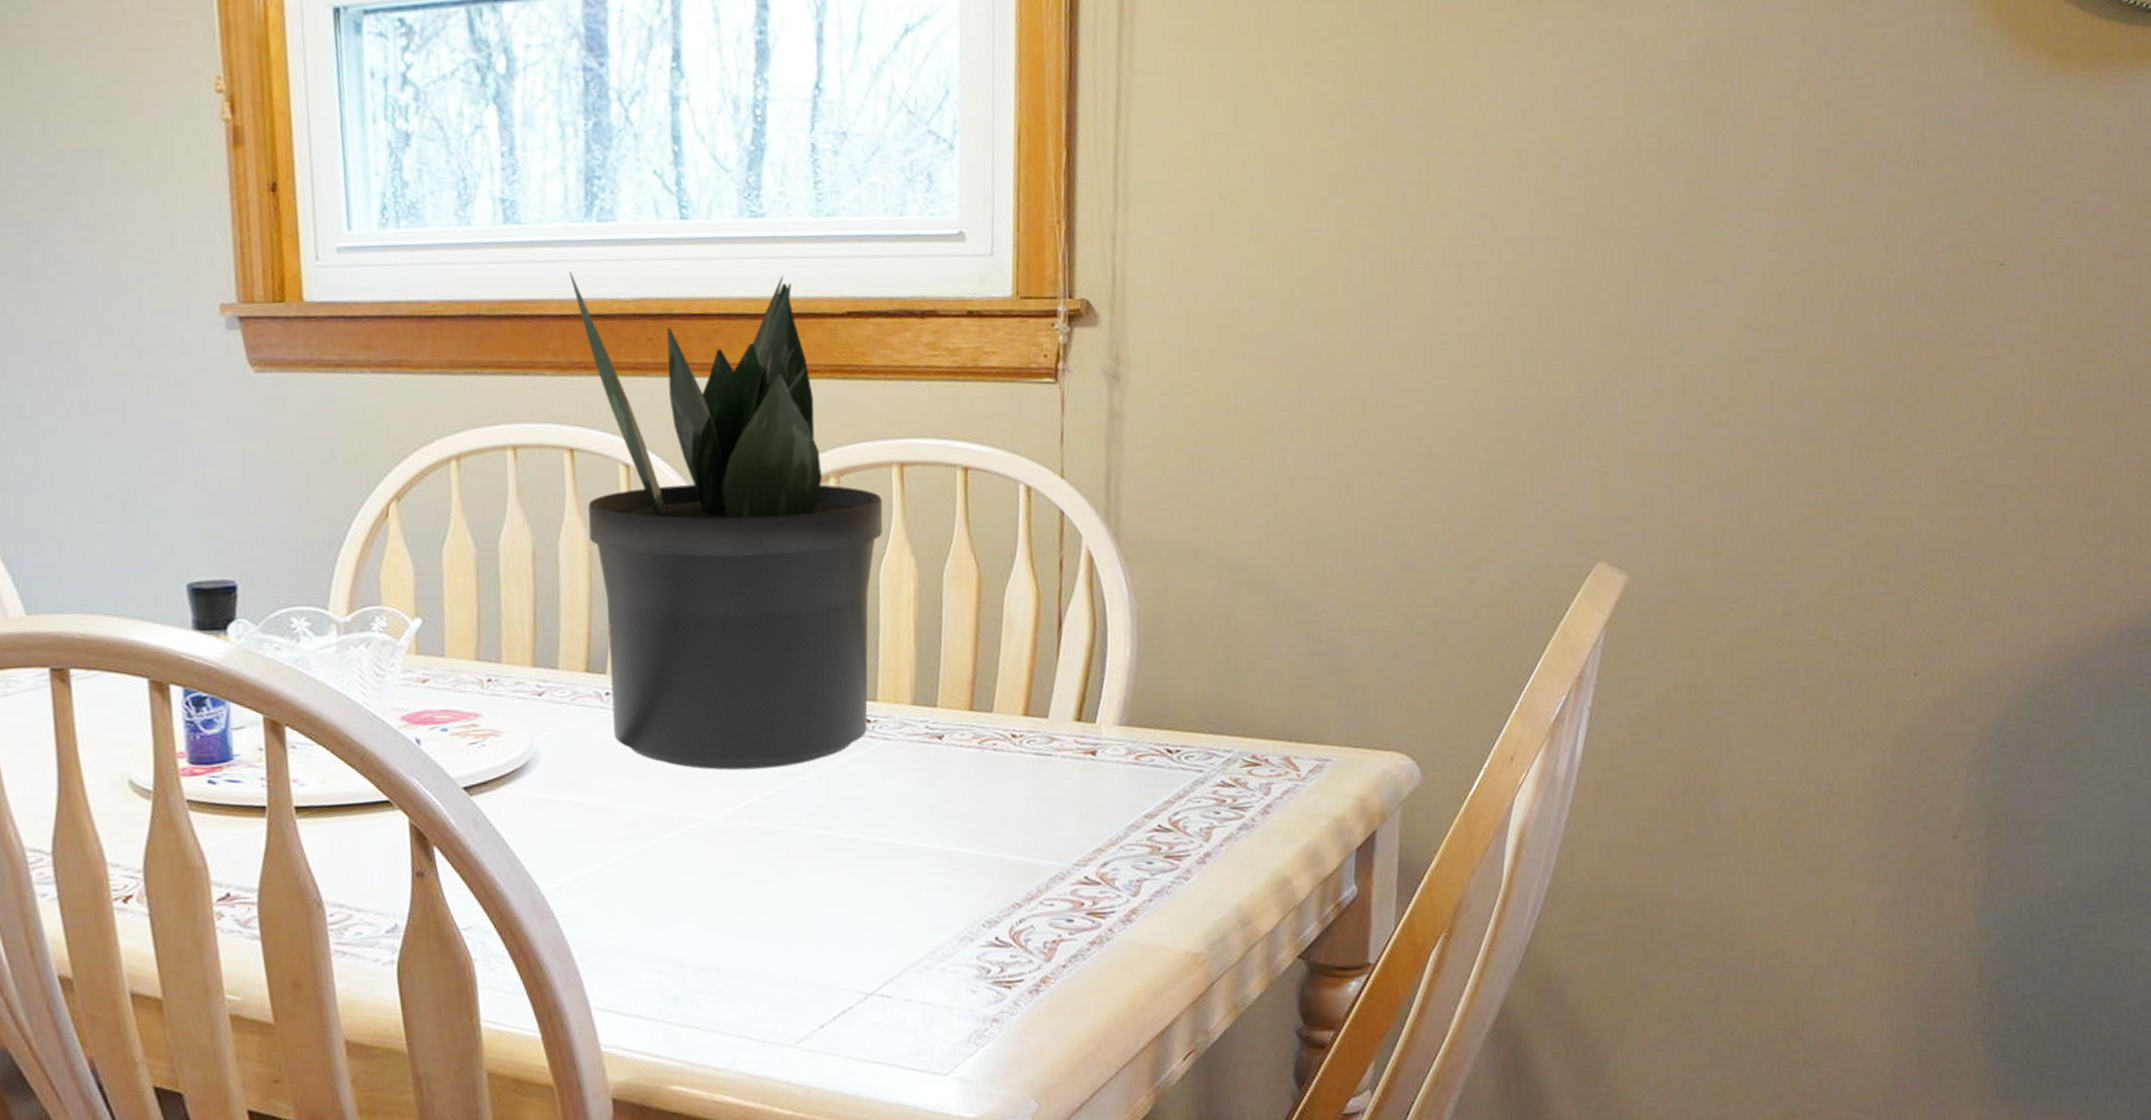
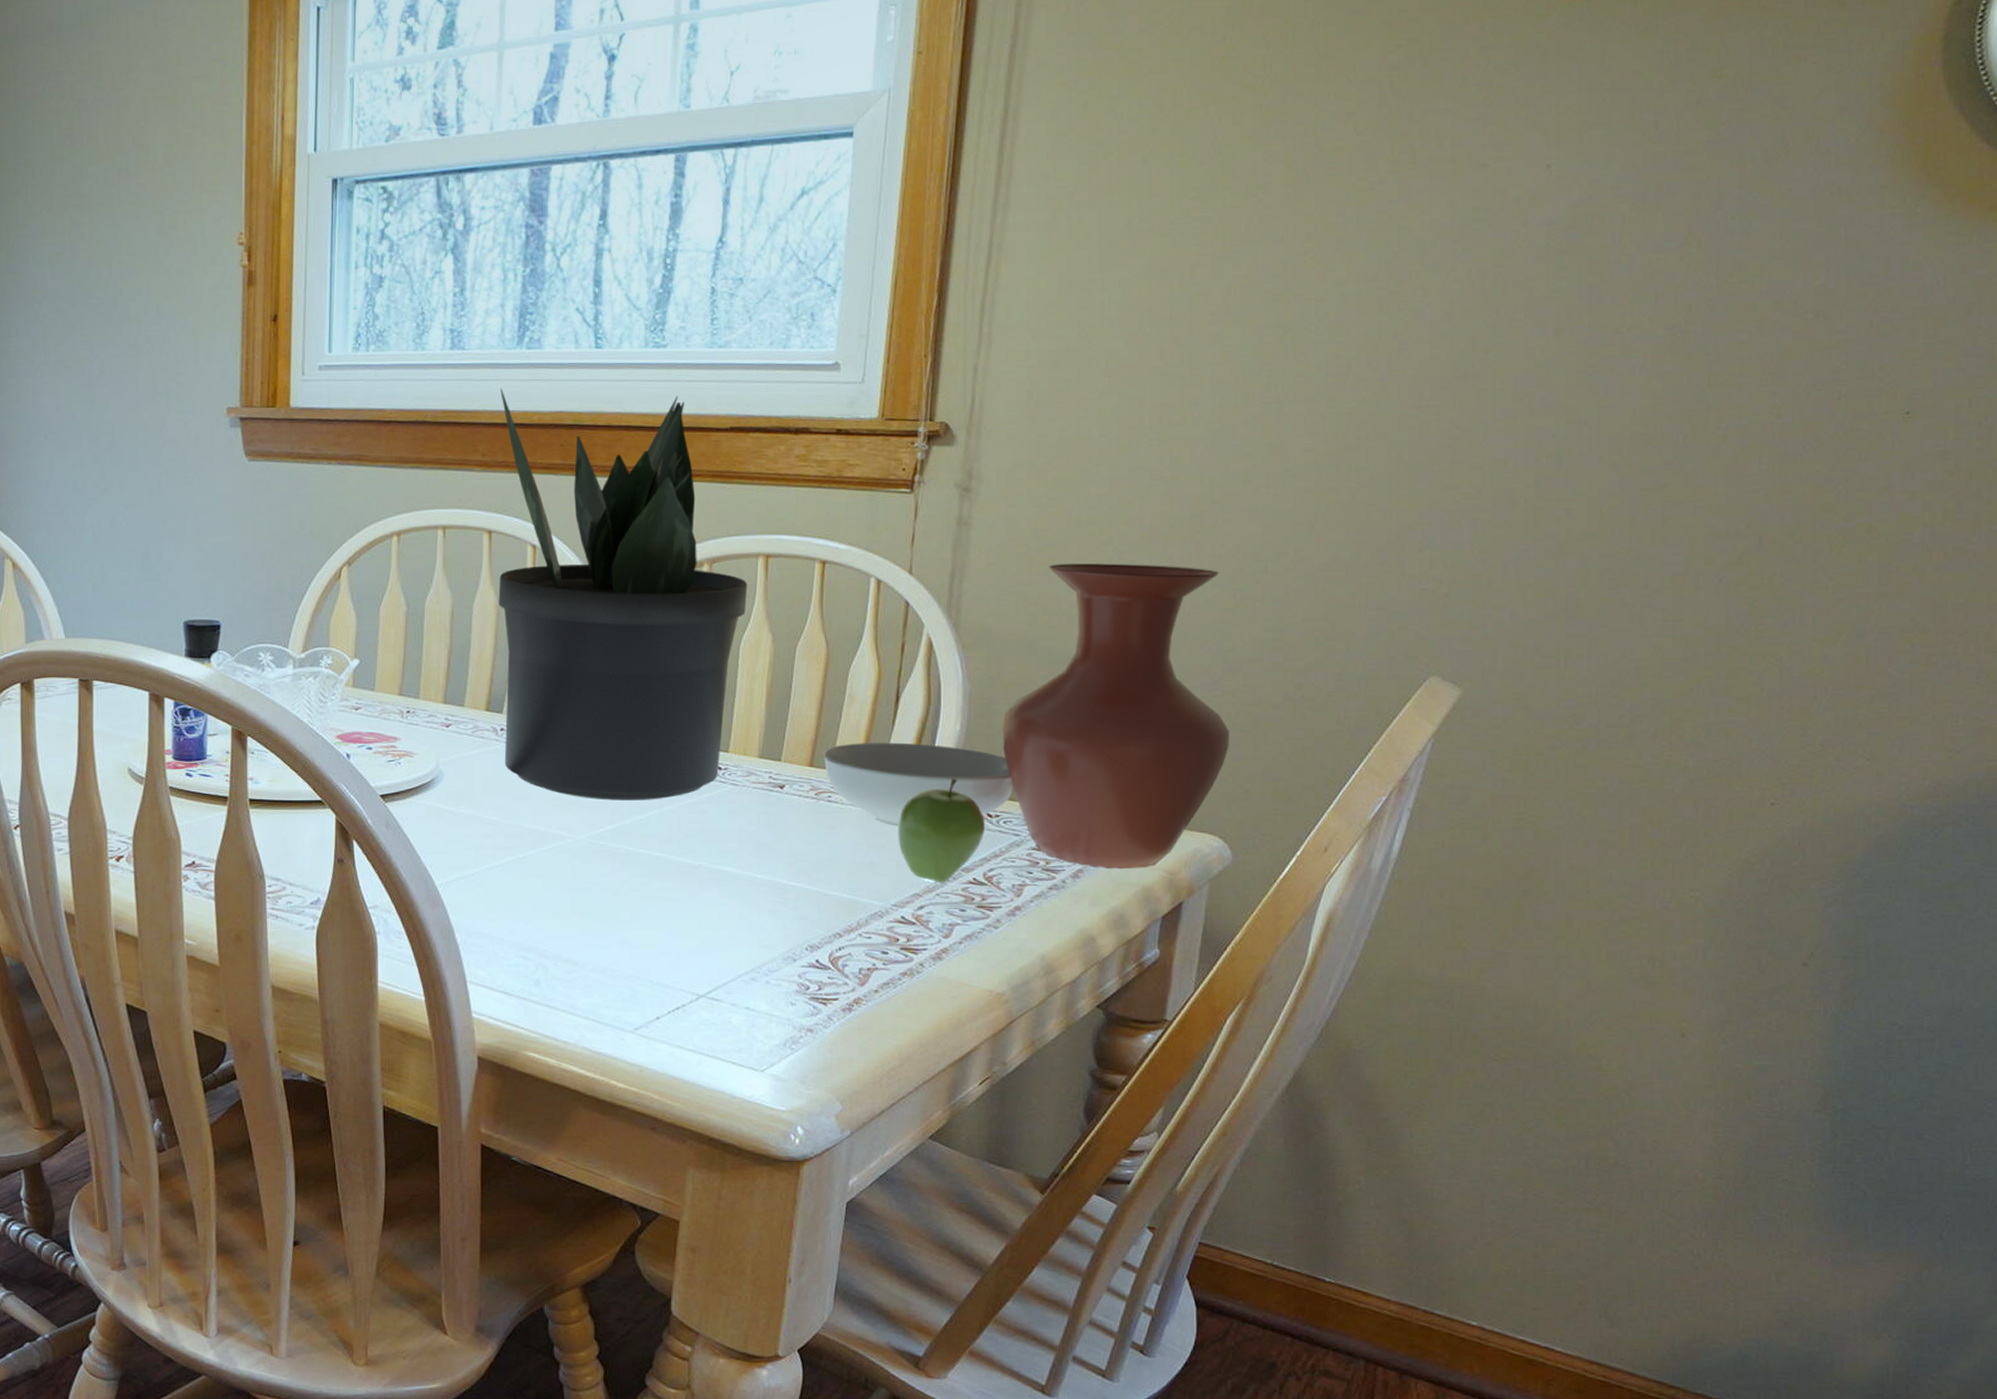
bowl: none [982,674,1194,773] -> present [822,742,1015,827]
fruit: none [1072,712,1167,834] -> present [898,779,986,882]
vase: none [1174,454,1409,801] -> present [1002,563,1230,870]

